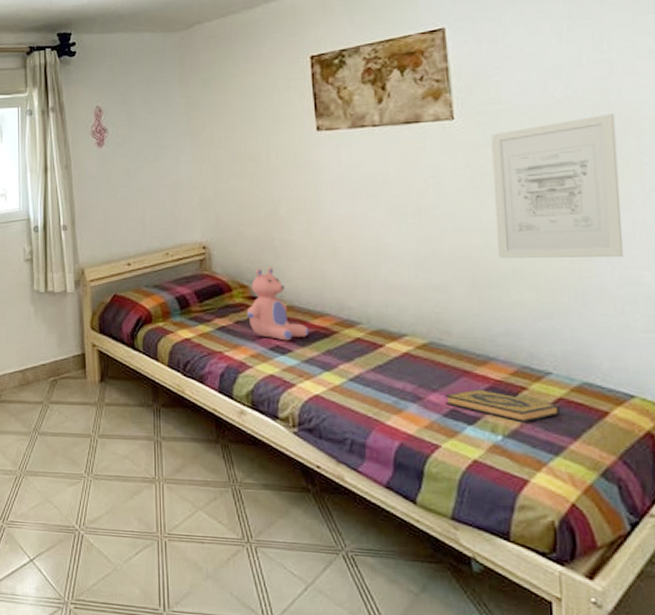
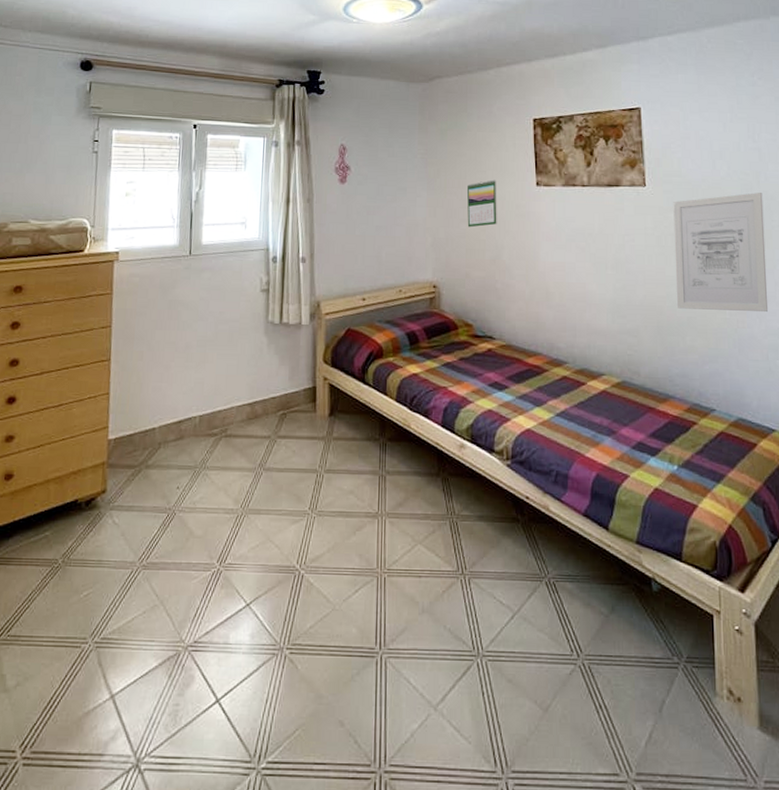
calendar: none [236,128,272,182] -> present [467,179,497,228]
teddy bear: present [246,267,309,341] -> none [470,307,523,378]
hardback book: present [446,389,559,423] -> none [634,424,721,454]

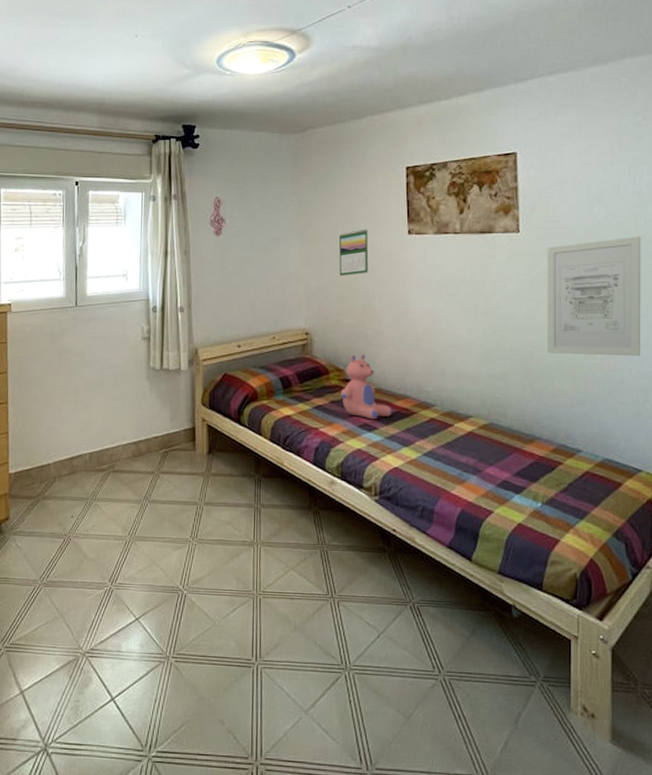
teddy bear: none [470,307,523,378] -> present [340,353,392,420]

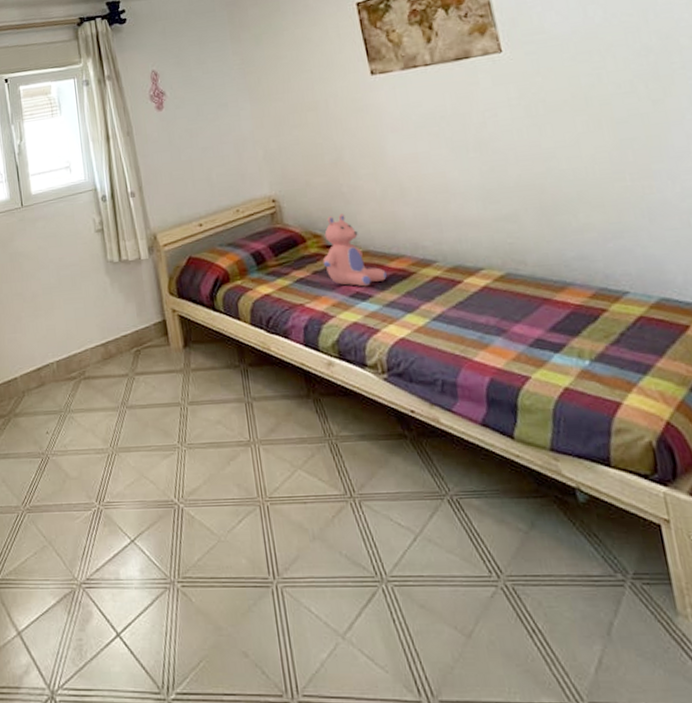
calendar: present [339,229,369,276] -> none [293,76,333,133]
wall art: present [546,237,641,357] -> none [539,33,681,183]

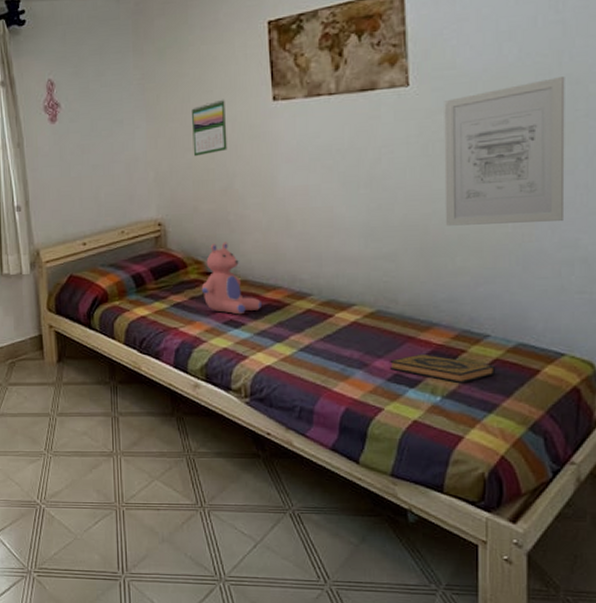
calendar: none [293,76,333,133] -> present [192,99,227,157]
hardback book: none [529,315,642,345] -> present [390,353,495,384]
wall art: none [539,33,681,183] -> present [444,77,565,226]

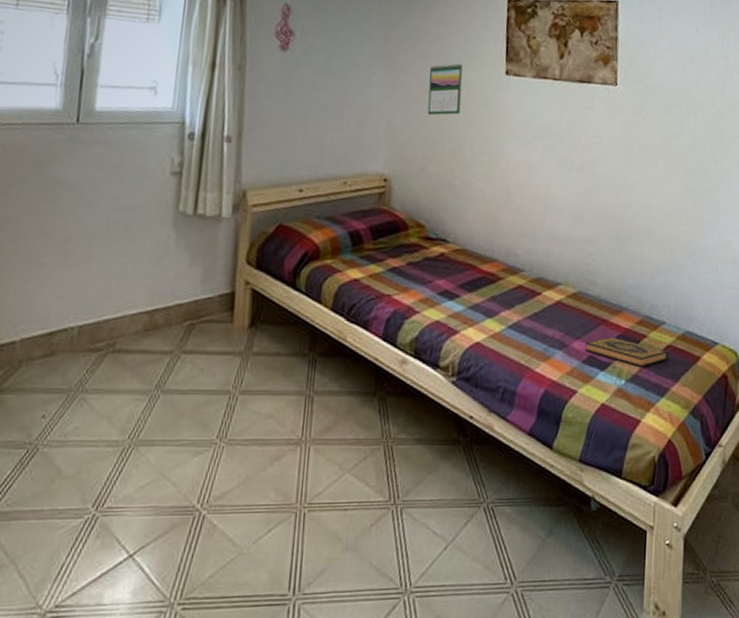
teddy bear: present [201,242,261,315] -> none [420,207,477,286]
wall art: present [444,77,565,226] -> none [638,102,726,225]

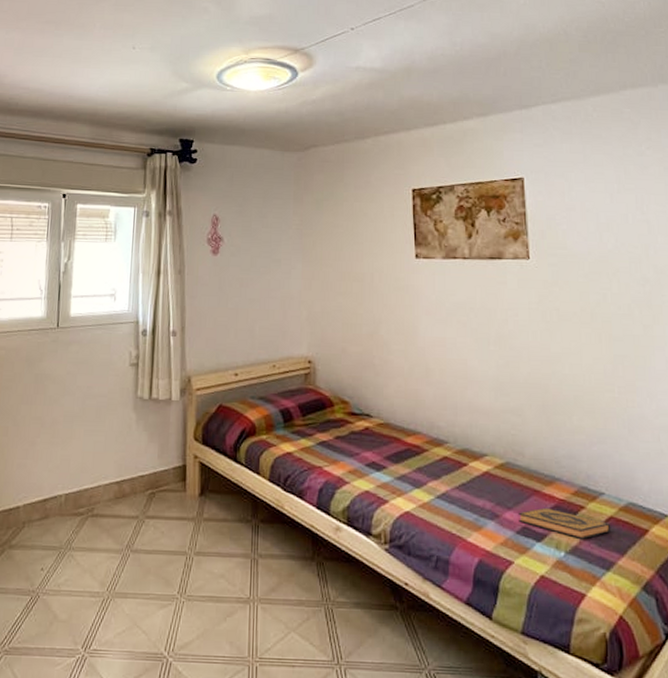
calendar: present [427,63,463,116] -> none [344,251,375,301]

